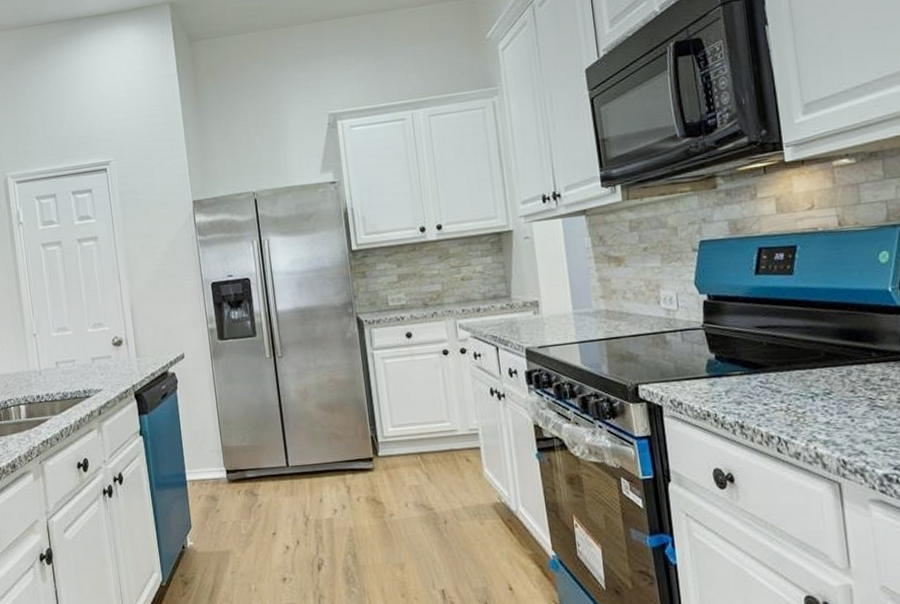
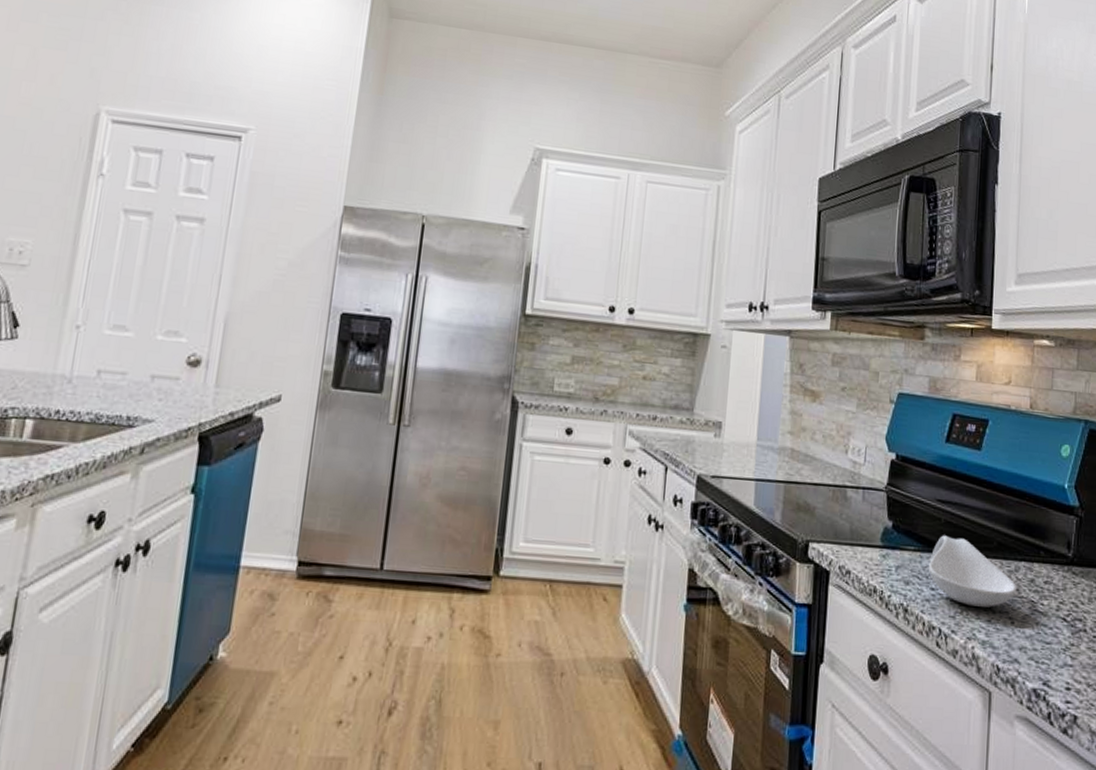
spoon rest: none [757,355,853,413] -> present [928,535,1017,607]

